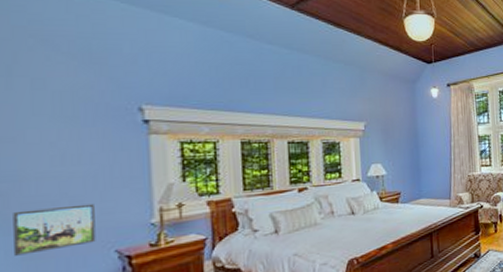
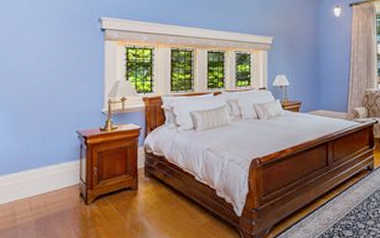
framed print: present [13,203,96,256] -> none [10,93,64,128]

